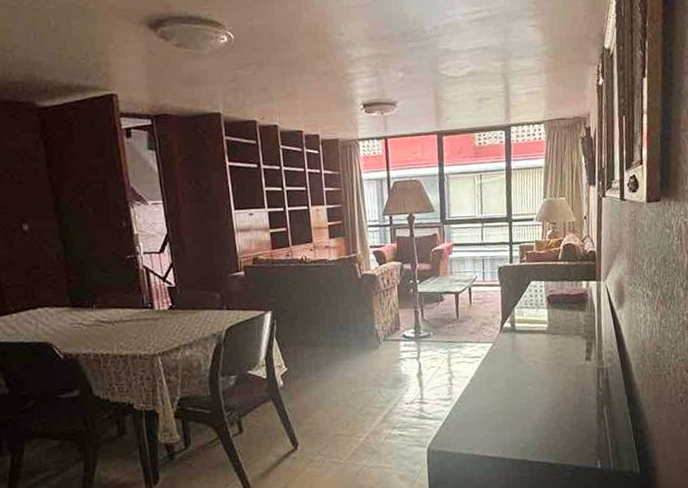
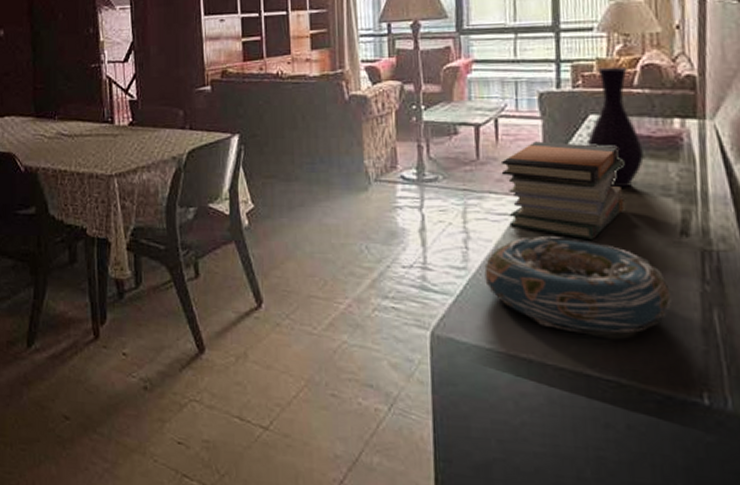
decorative bowl: none [463,369,580,434] -> present [484,236,671,334]
book stack: none [474,302,553,370] -> present [501,141,625,241]
vase: none [529,246,565,332] -> present [586,66,644,188]

